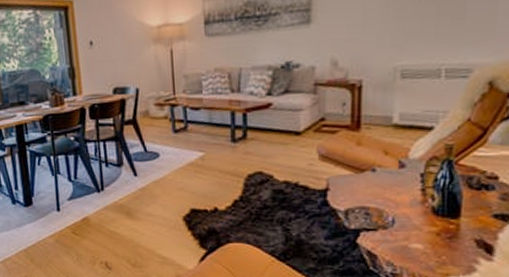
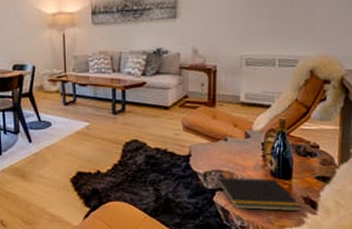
notepad: none [359,215,474,257] -> present [215,177,303,212]

